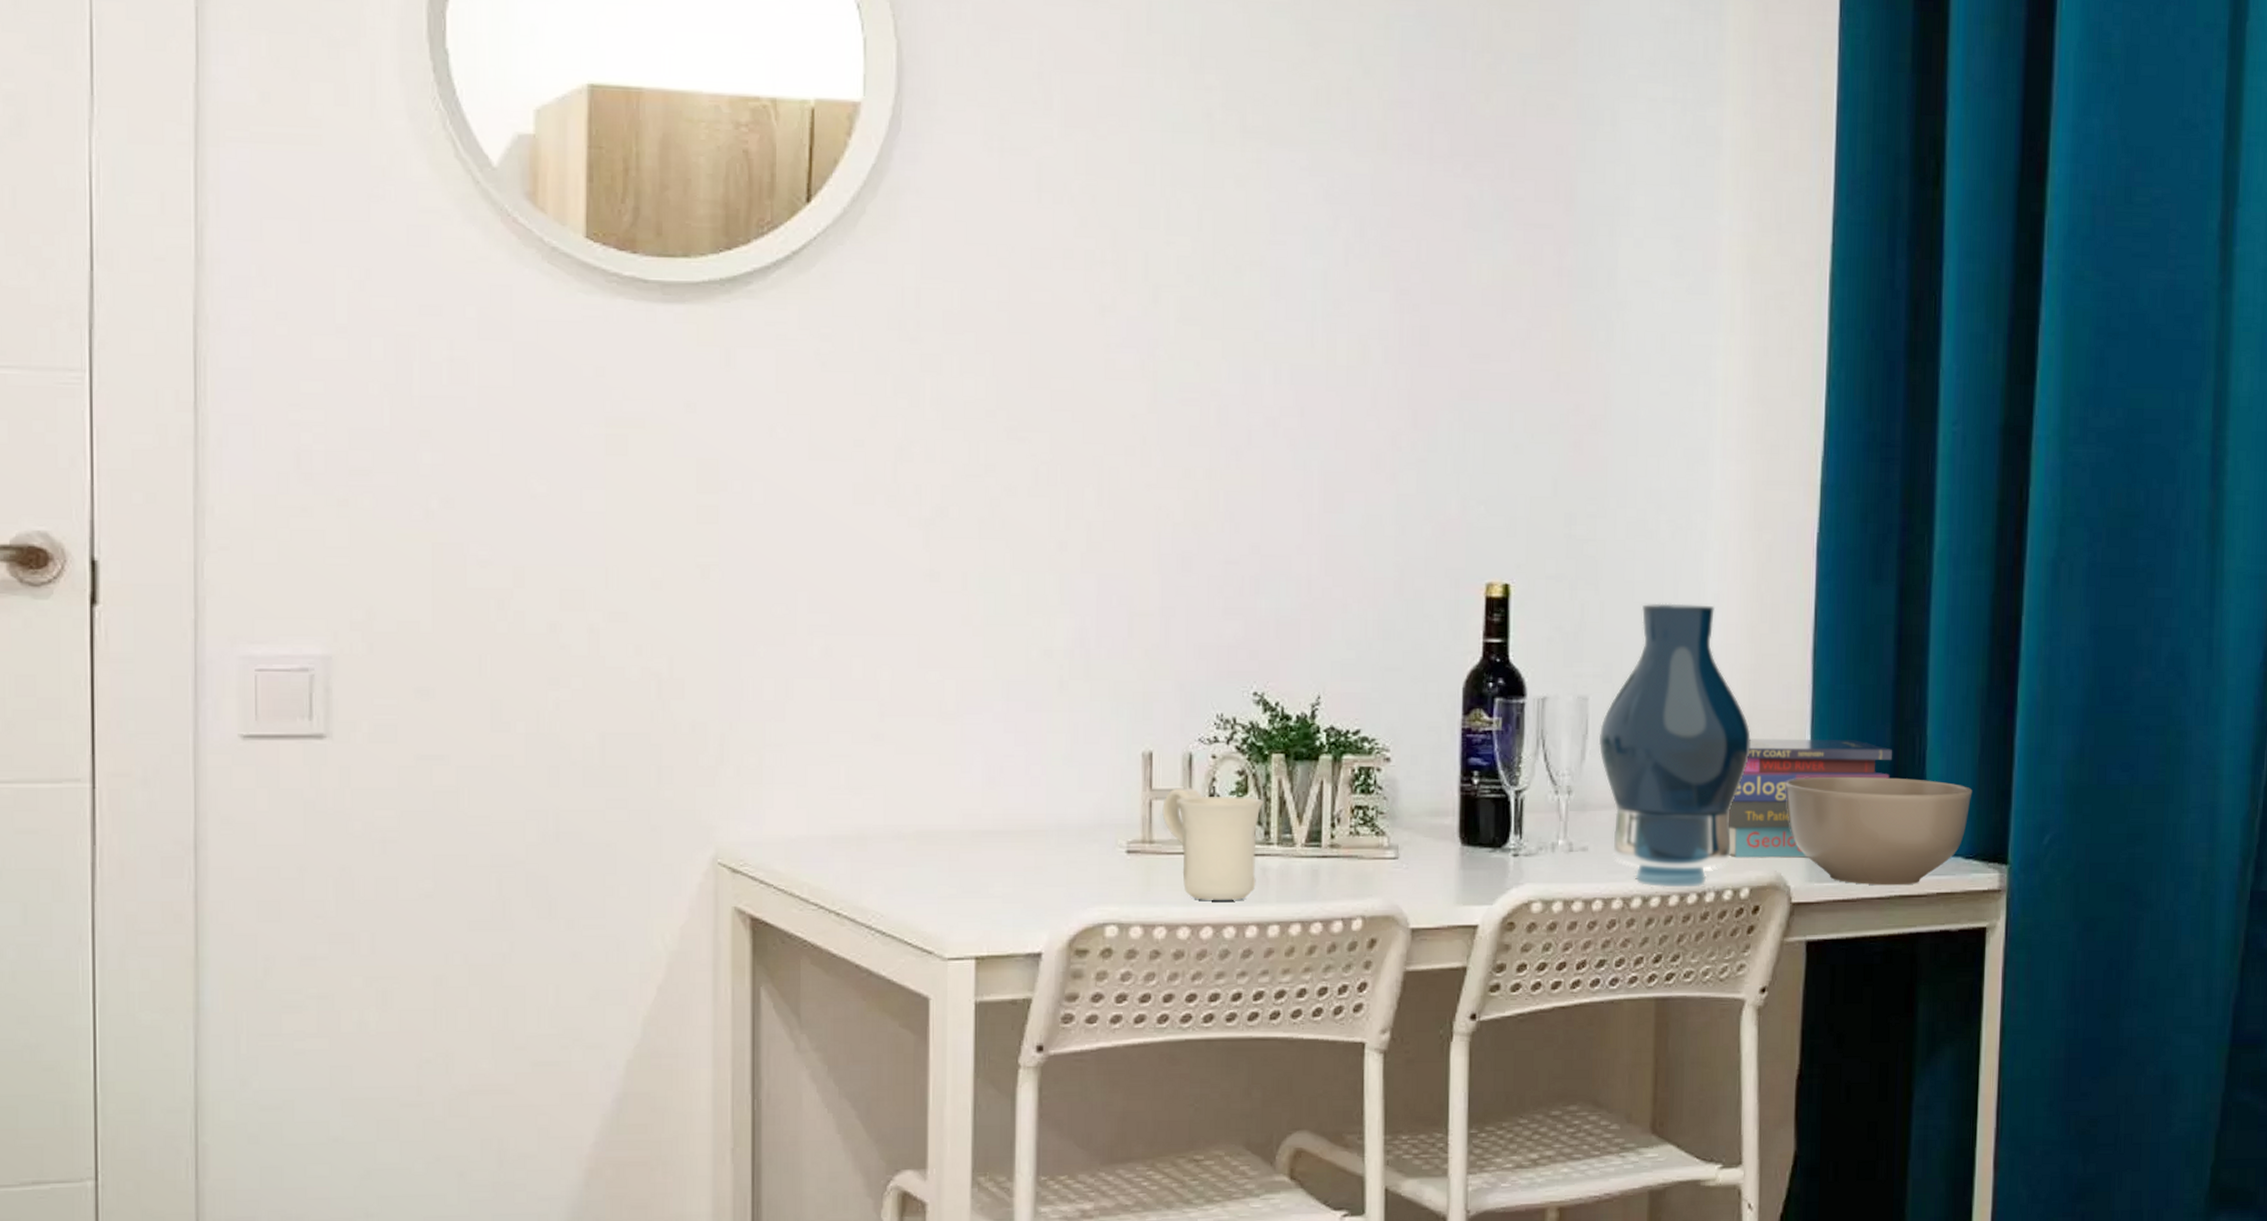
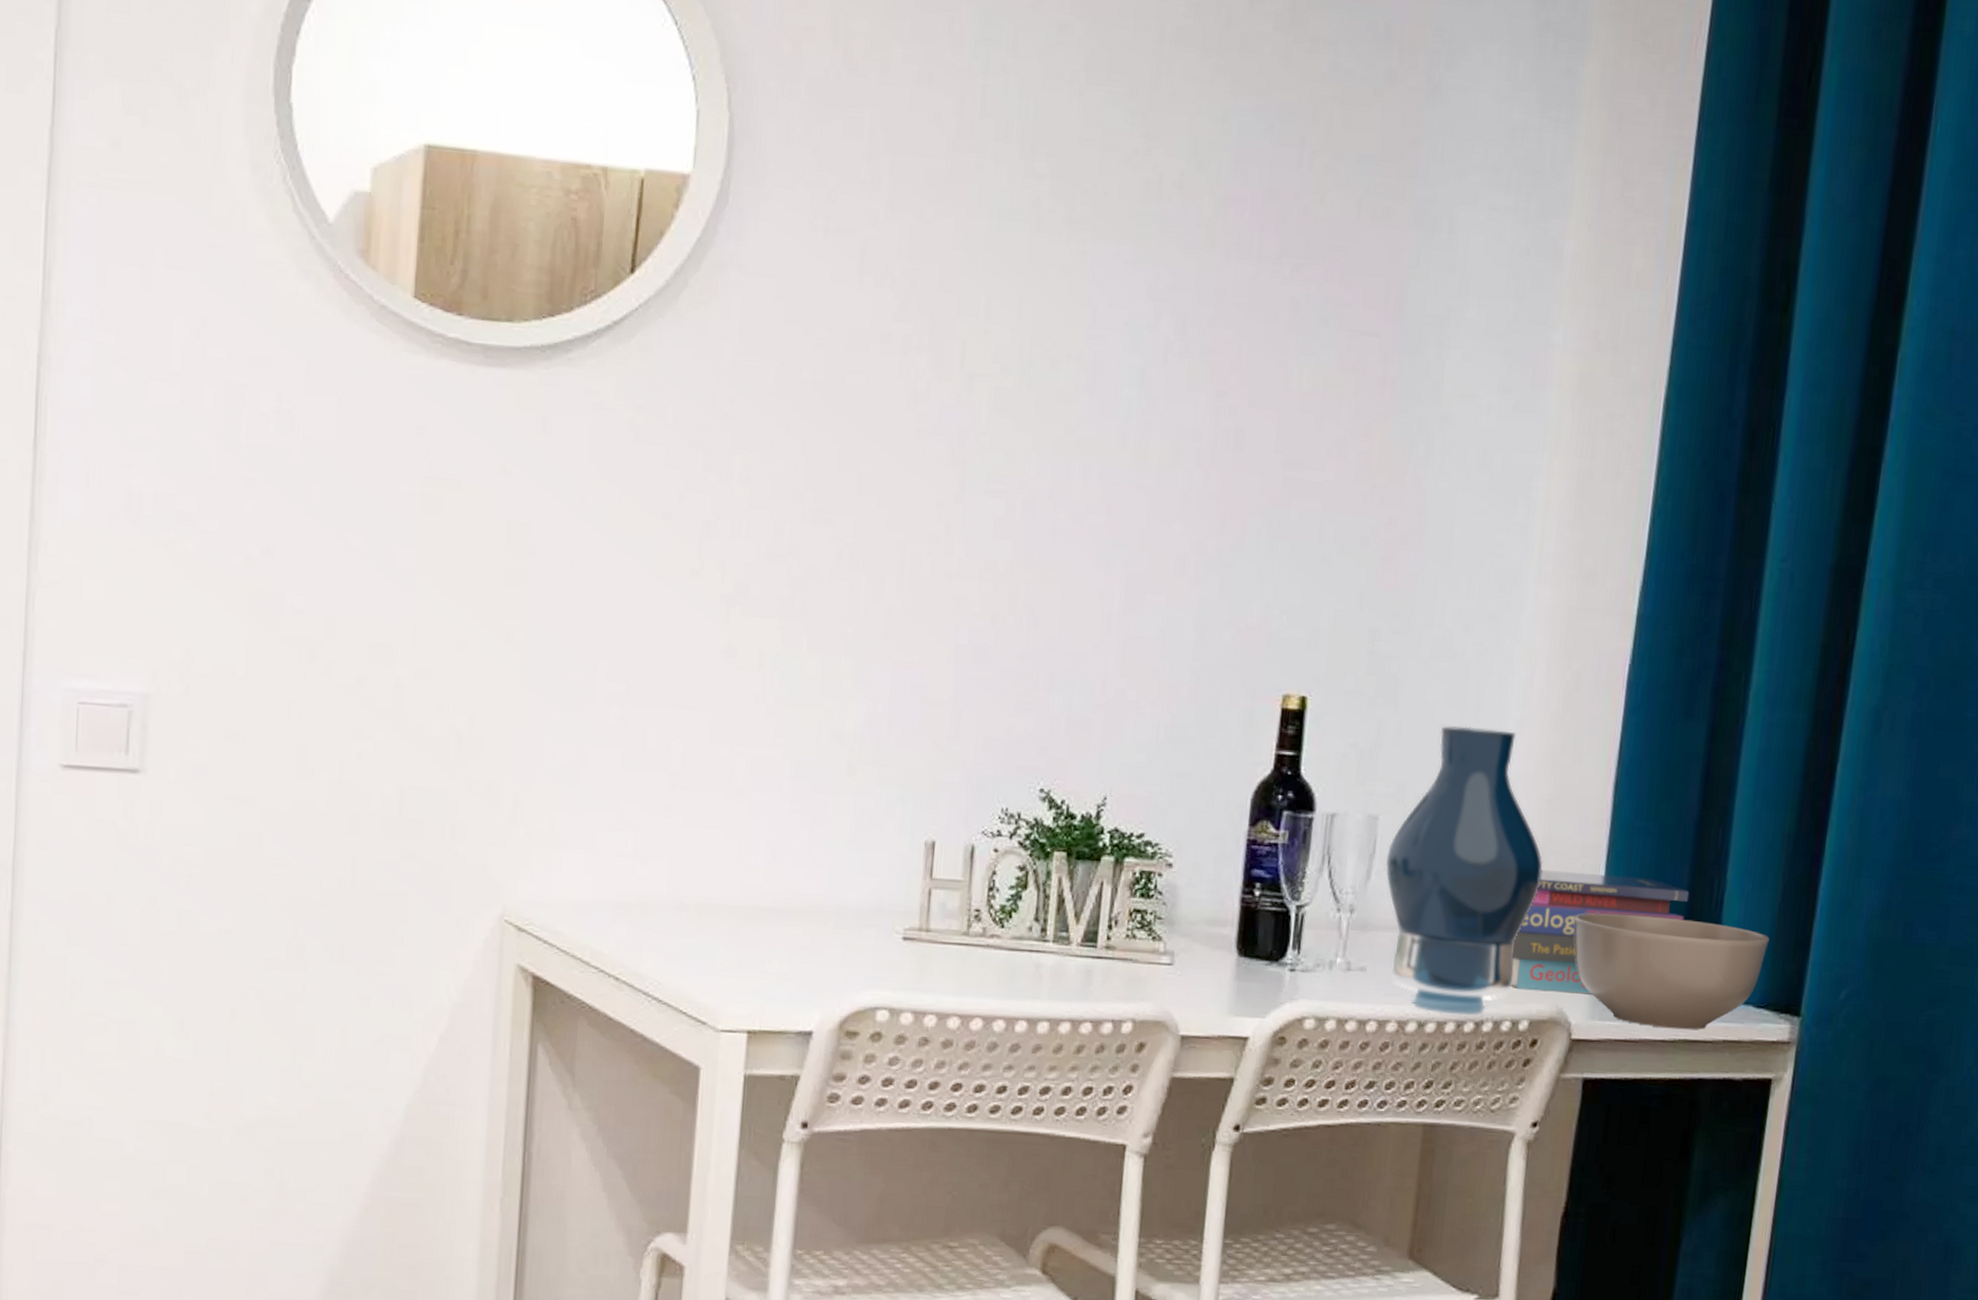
mug: present [1162,788,1264,900] -> none [940,878,1043,994]

